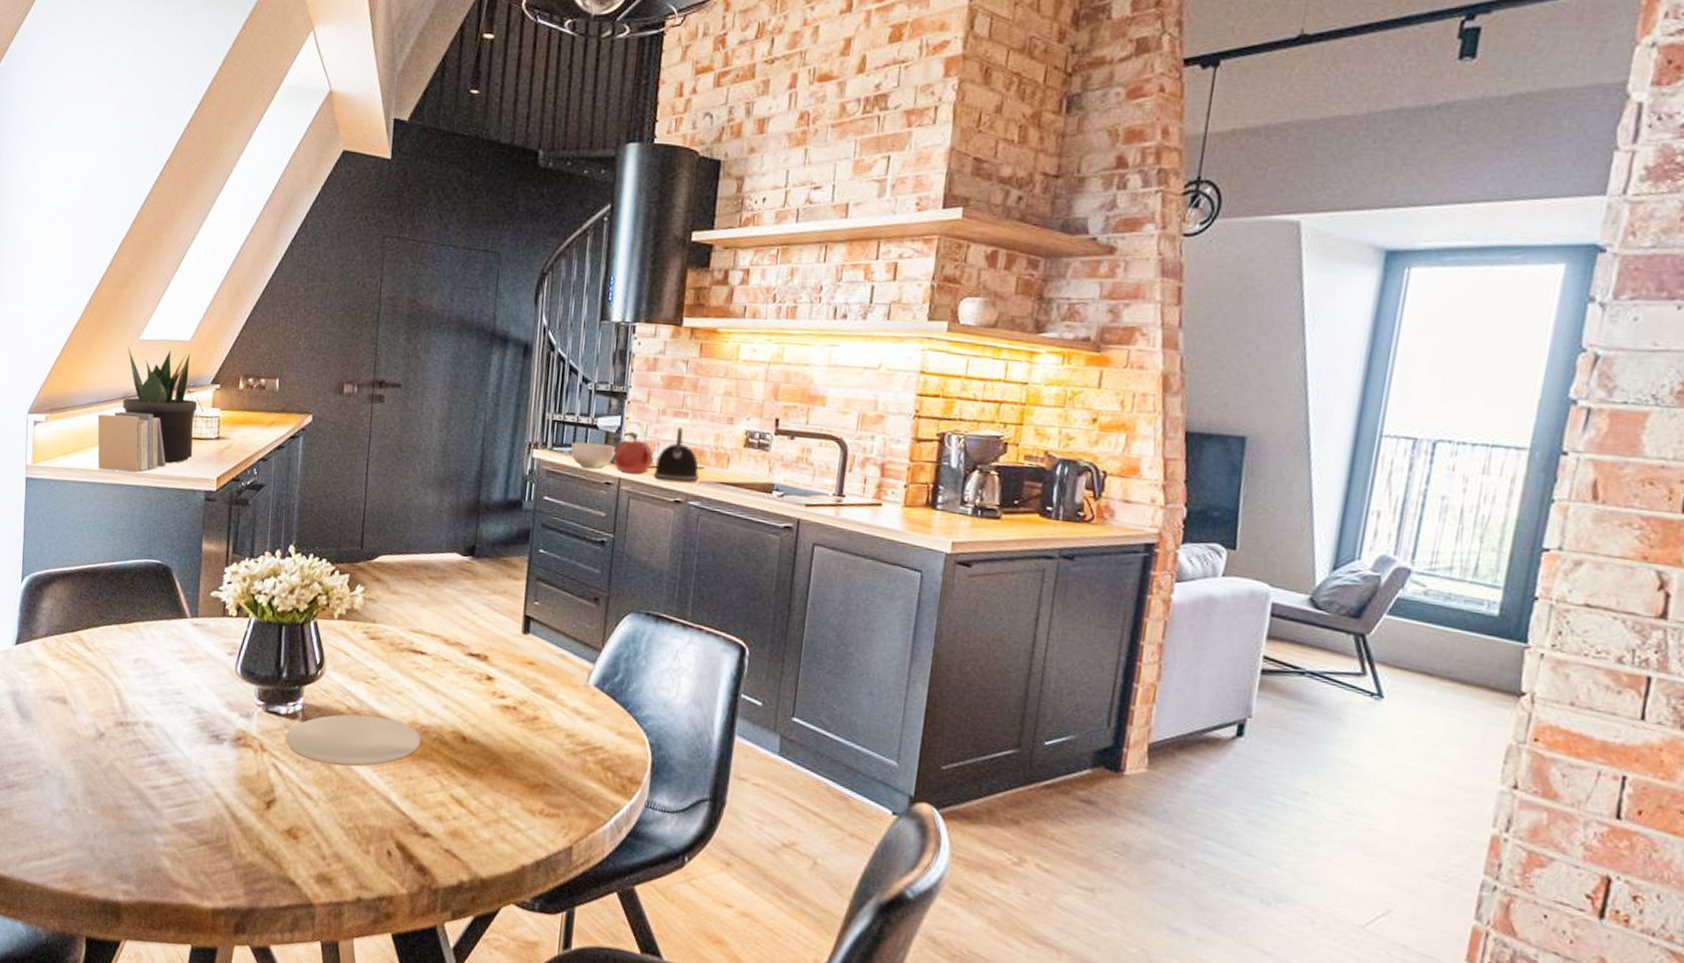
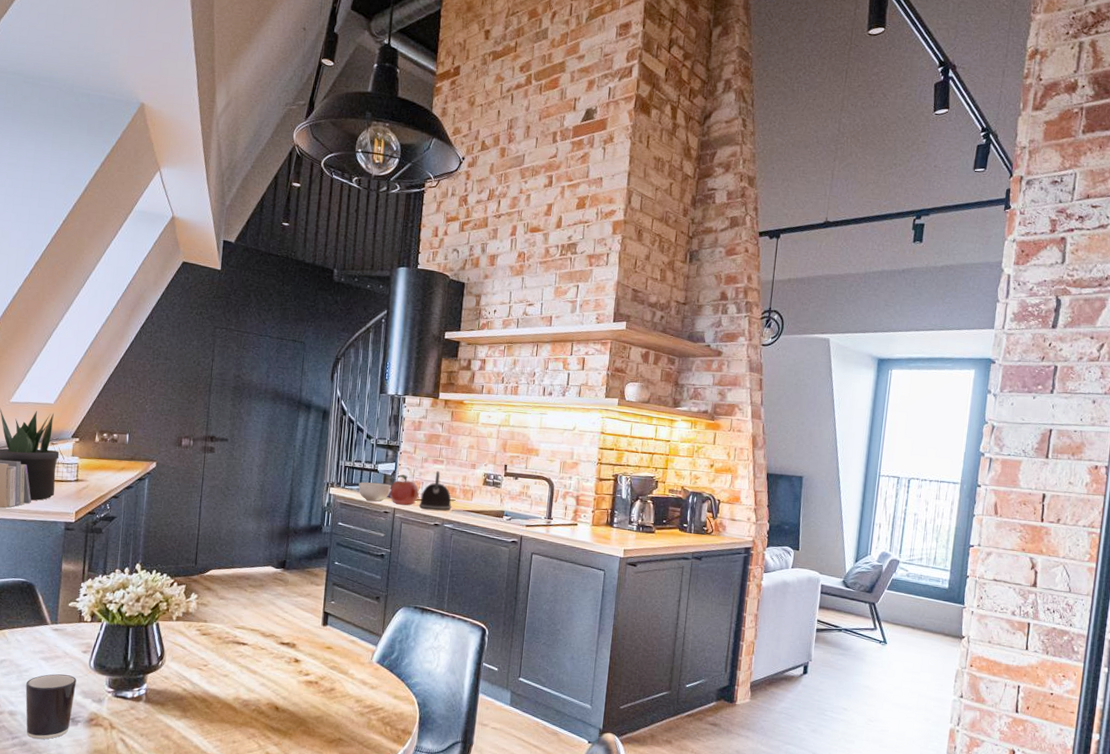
mug: none [163,679,221,759] -> present [25,674,77,740]
plate: present [285,714,421,767] -> none [131,694,243,736]

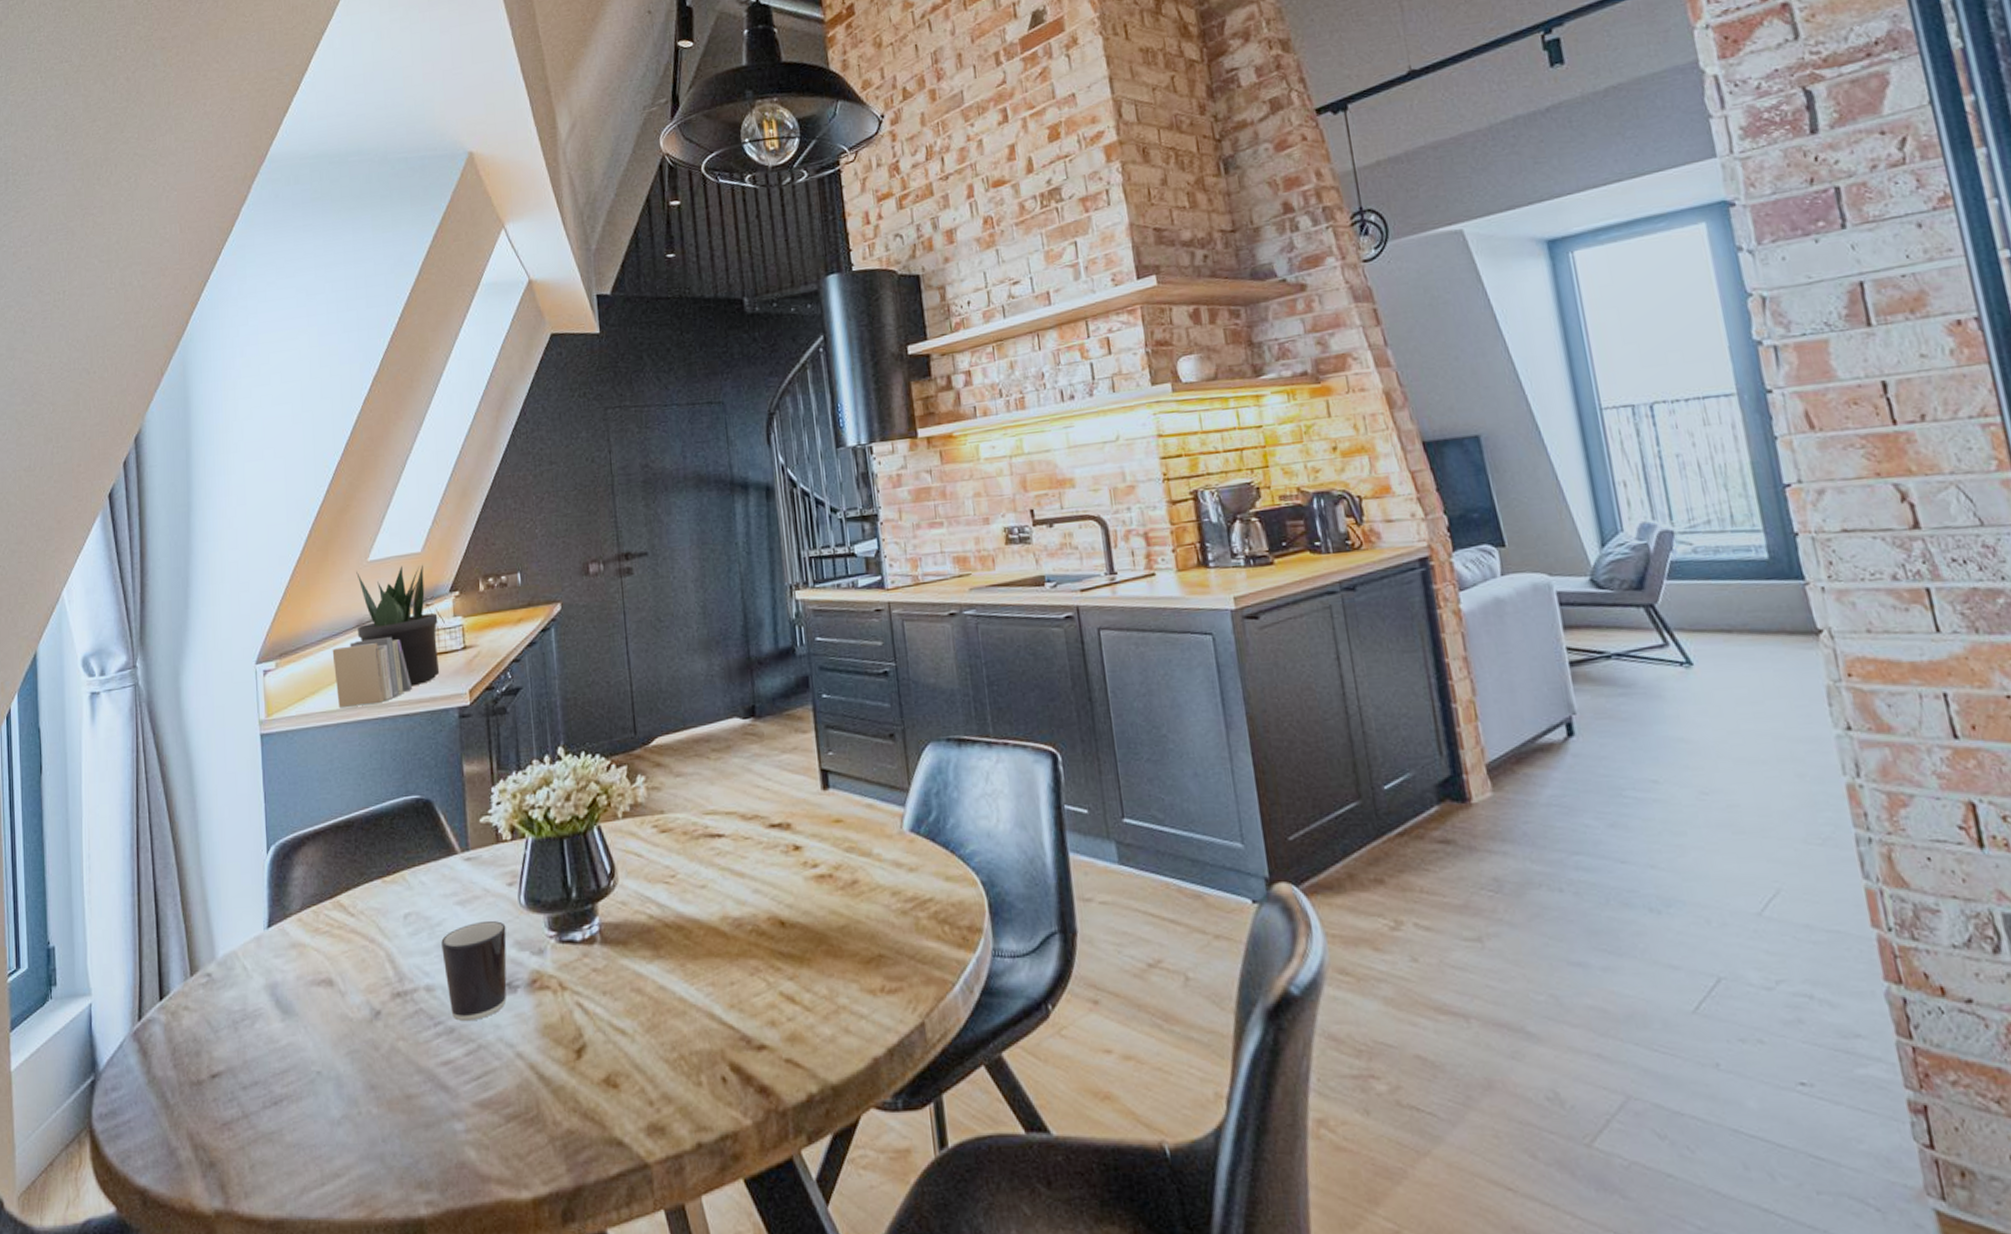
bowl: present [358,482,391,502] -> none [833,569,879,600]
fruit: present [389,474,419,506] -> none [876,552,919,598]
kettle: present [419,471,452,512] -> none [922,537,969,597]

